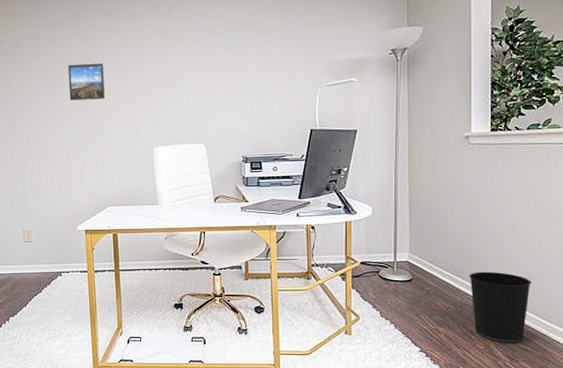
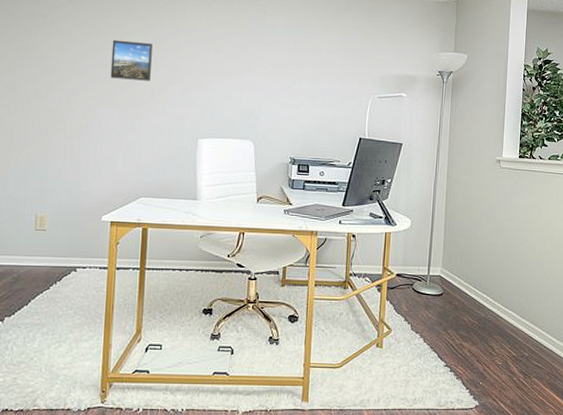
wastebasket: present [469,271,531,343] -> none [493,289,545,360]

